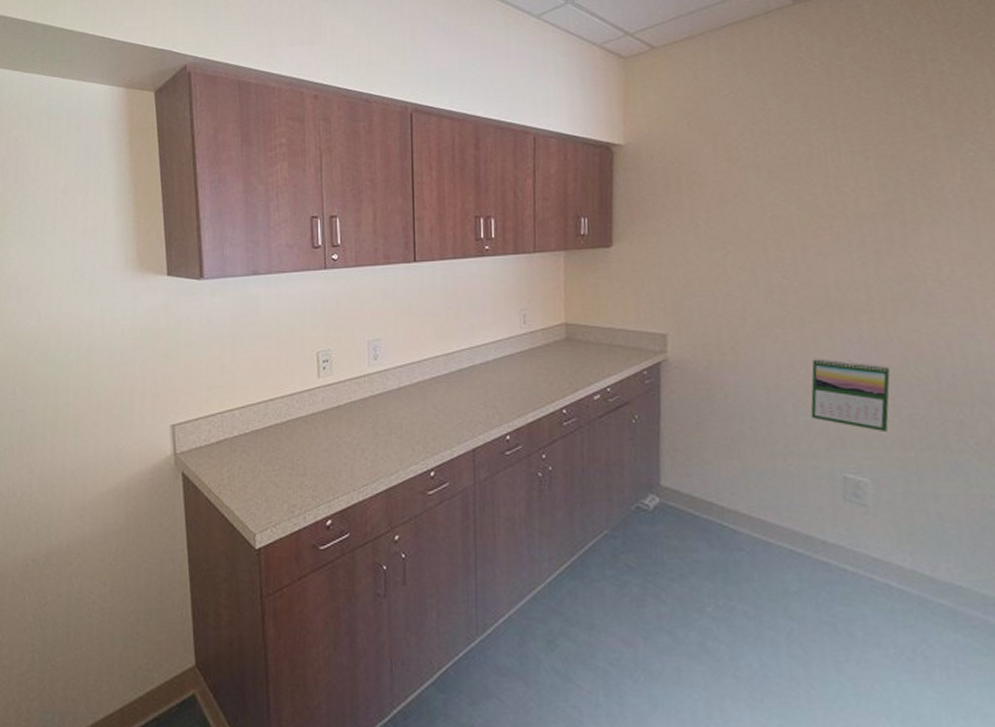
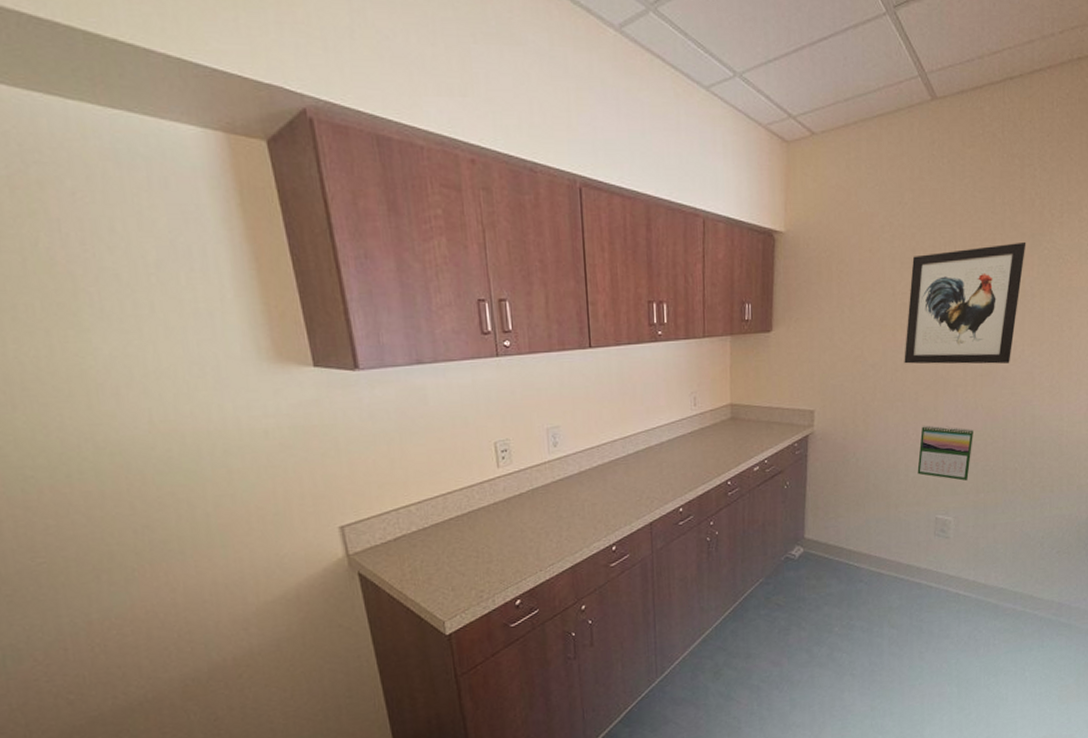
wall art: none [780,143,941,287] -> present [904,241,1026,364]

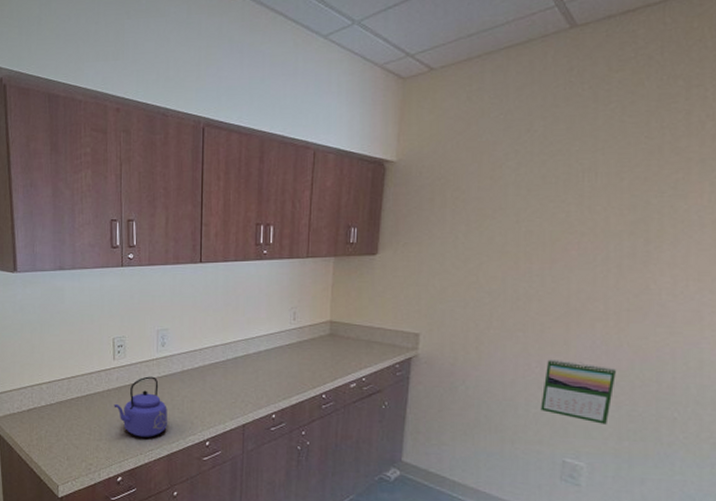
kettle: none [503,482,568,552] -> present [114,376,167,437]
wall art: present [904,241,1026,364] -> none [527,167,693,299]

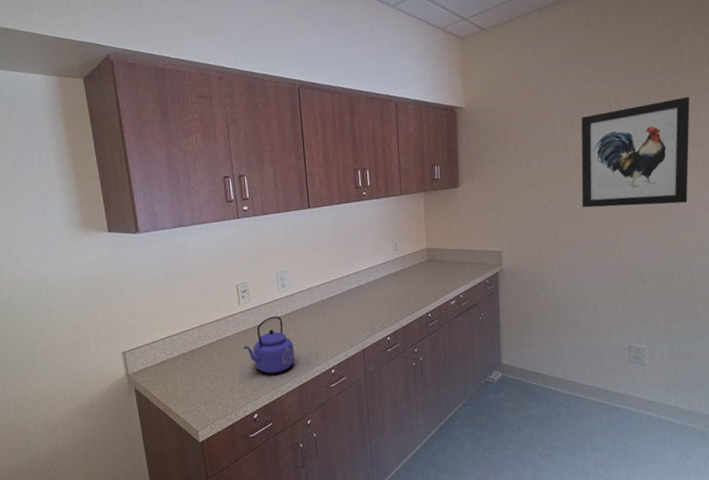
wall art: none [527,167,693,299] -> present [581,96,690,208]
calendar: present [540,360,616,424] -> none [605,261,659,311]

